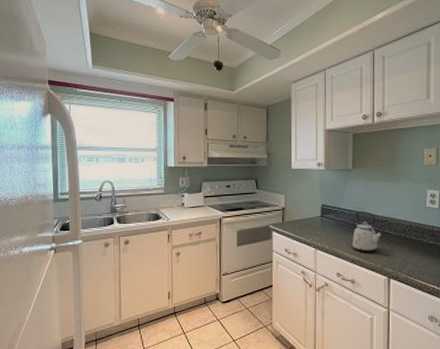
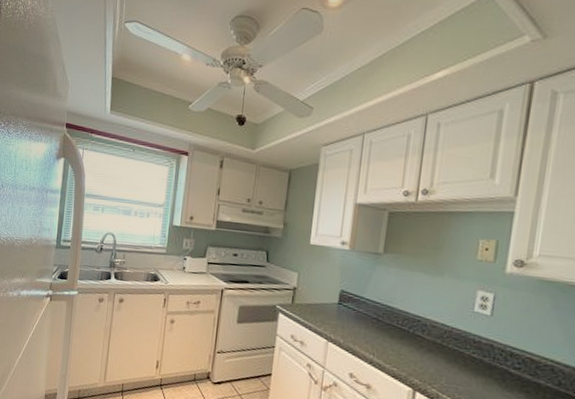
kettle: present [353,210,383,253] -> none [373,304,413,356]

